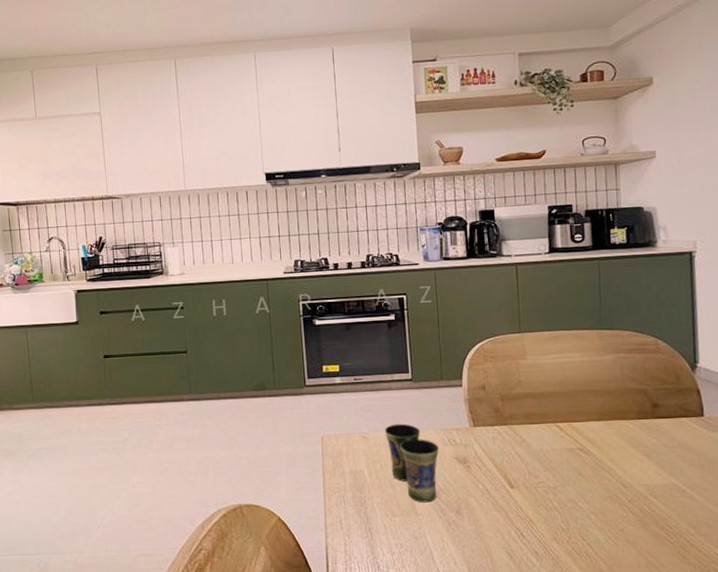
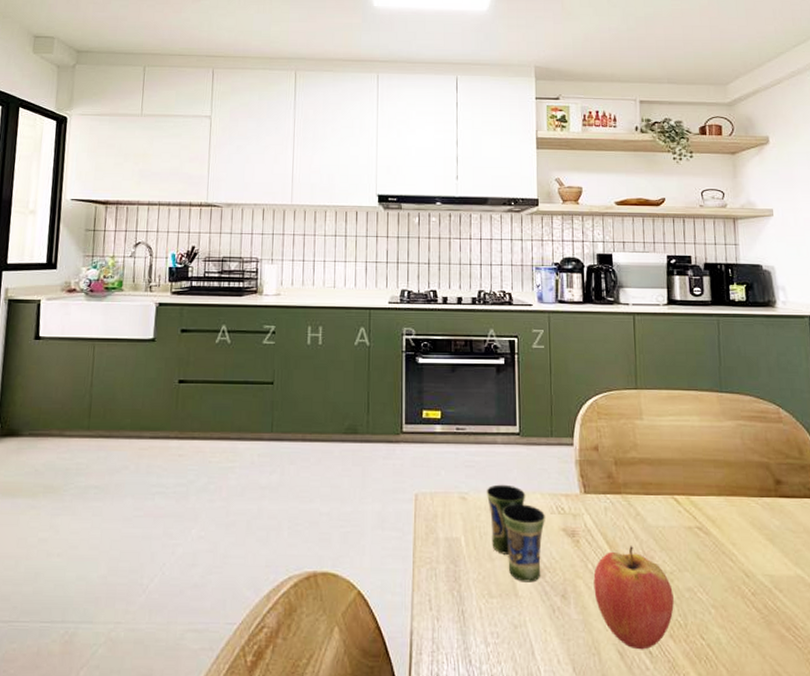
fruit: none [484,468,557,551] -> present [593,546,674,650]

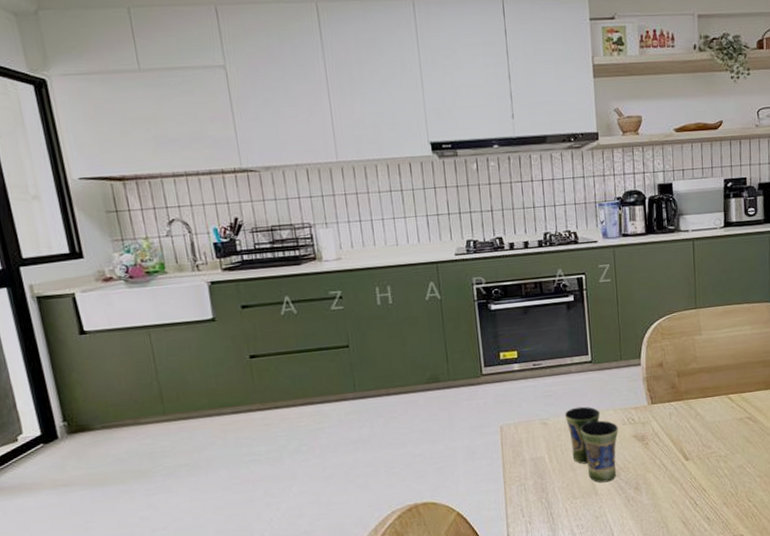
fruit: present [593,546,674,650] -> none [661,440,727,518]

